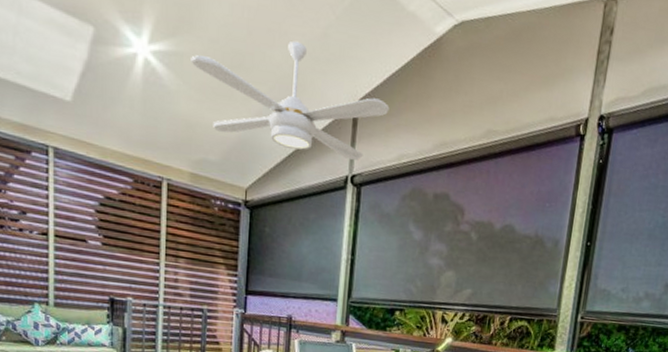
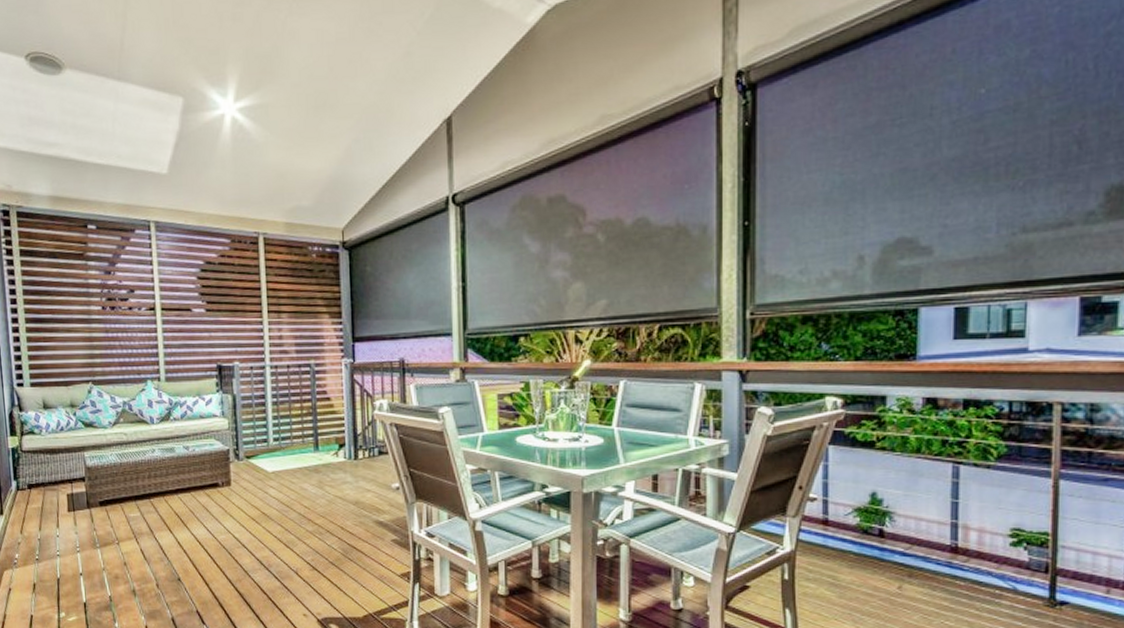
ceiling fan: present [191,41,390,161] -> none [276,66,486,179]

